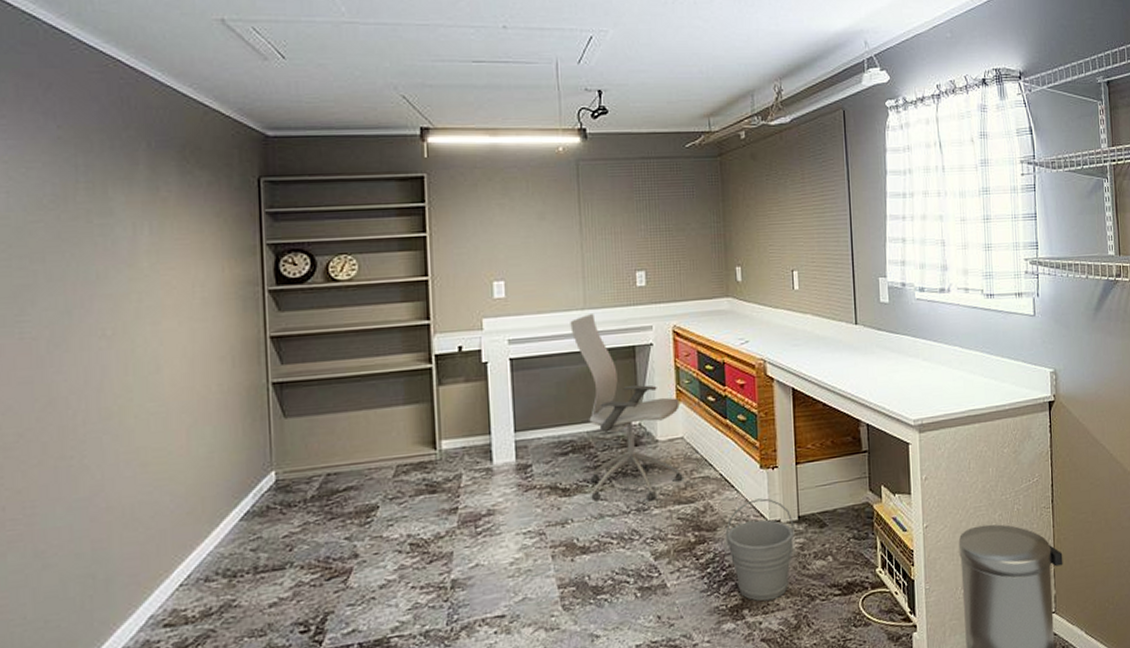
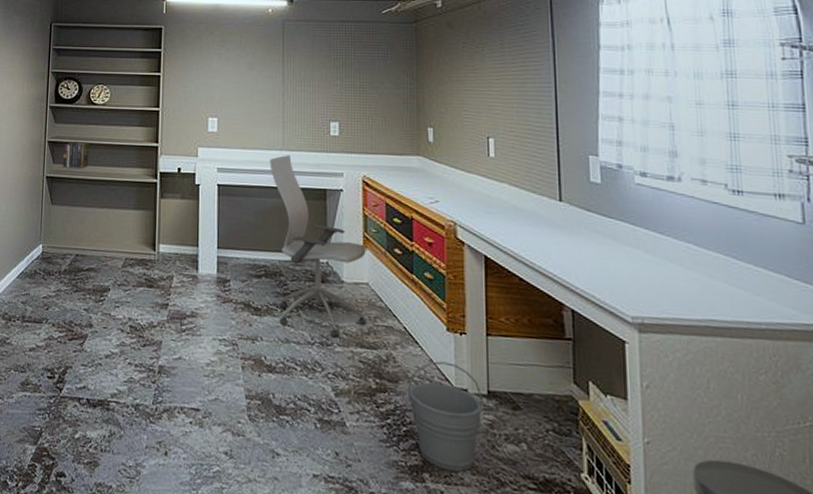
books: none [295,329,335,367] -> present [63,140,90,168]

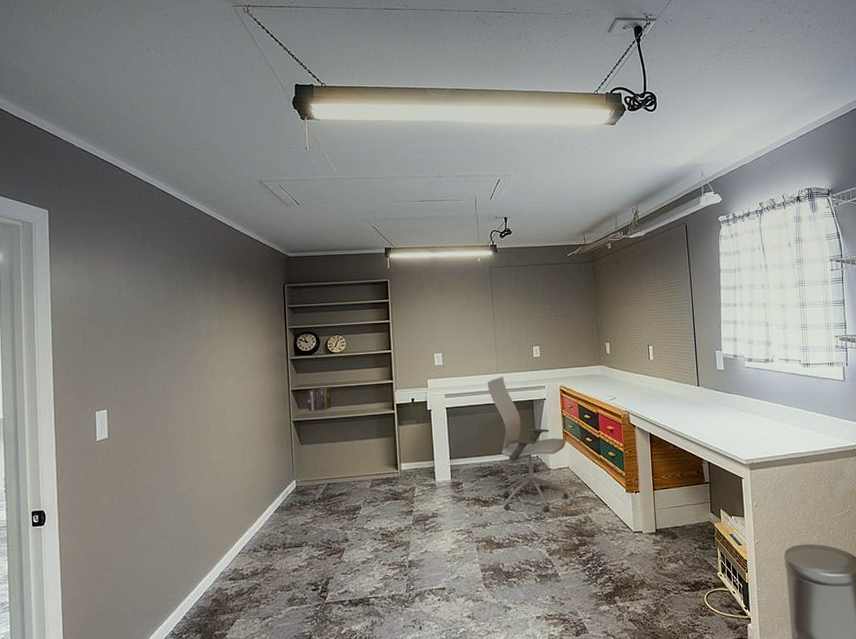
bucket: present [407,361,483,473] -> none [601,514,653,591]

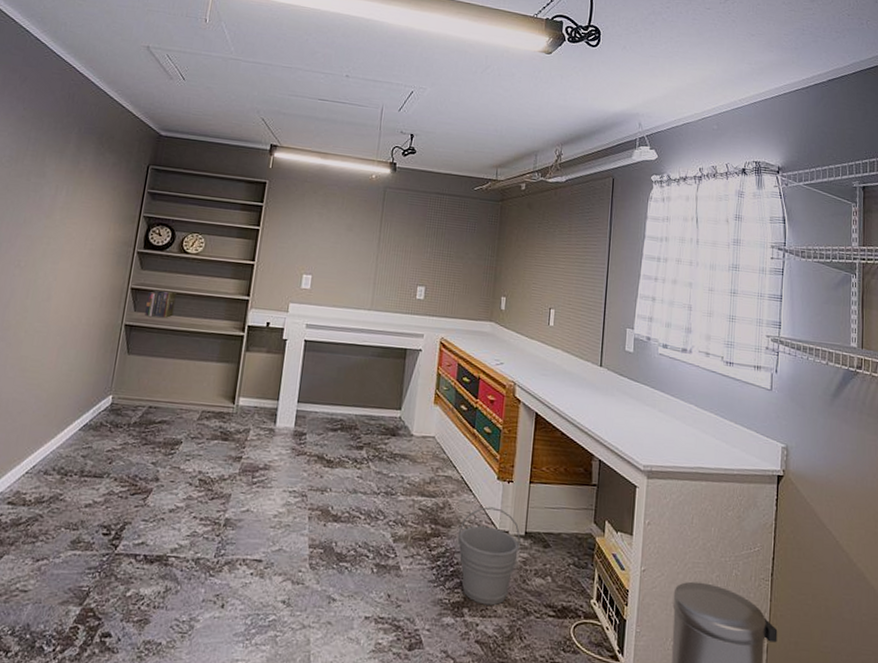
office chair: present [487,377,569,513] -> none [349,315,437,488]
bucket: none [601,514,653,591] -> present [457,507,521,606]

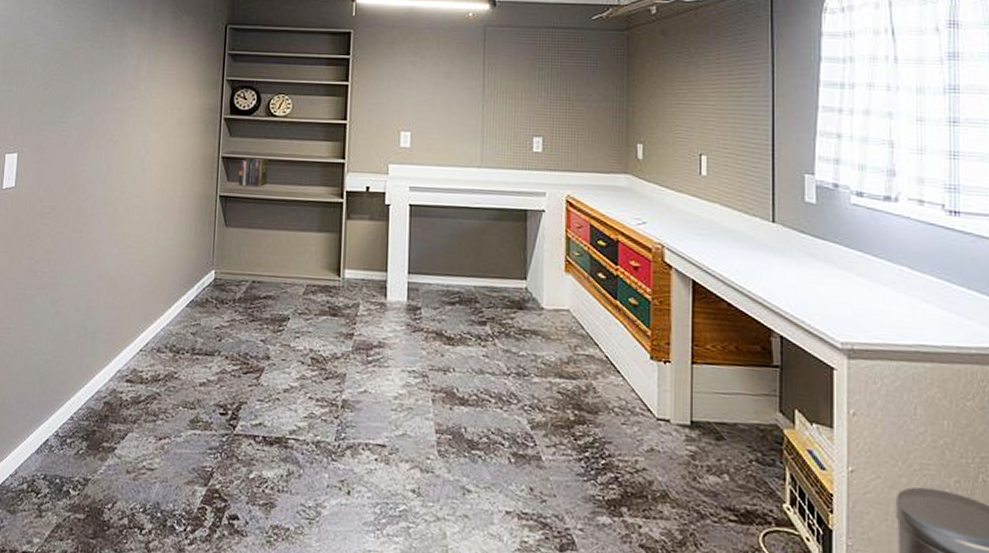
bucket: present [457,507,521,606] -> none [607,391,686,506]

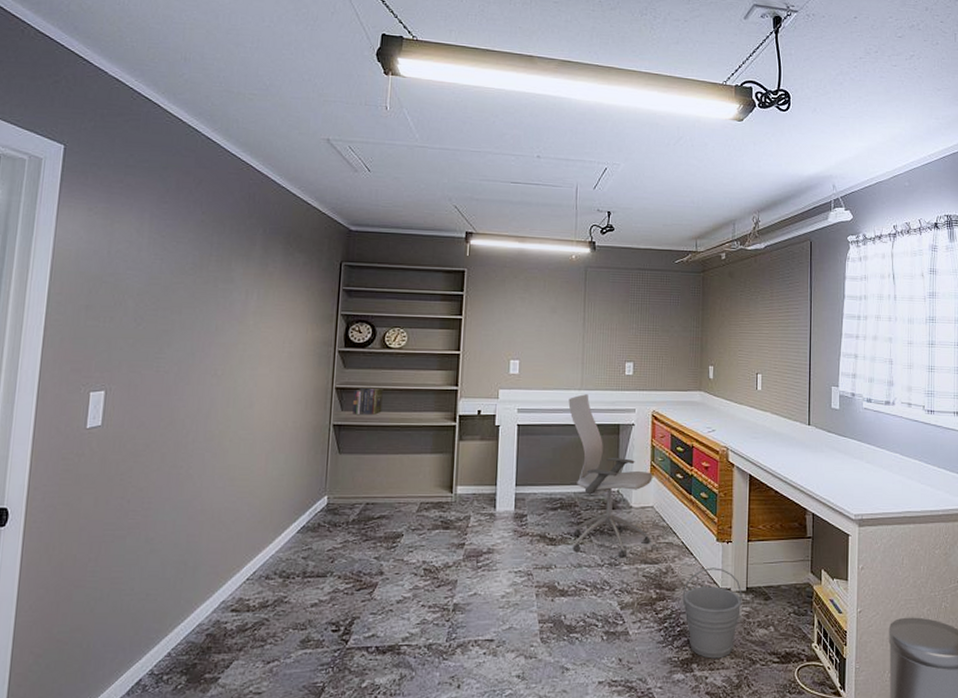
office chair: none [466,173,568,368] -> present [568,394,653,558]
bucket: none [607,391,686,506] -> present [682,568,742,659]

